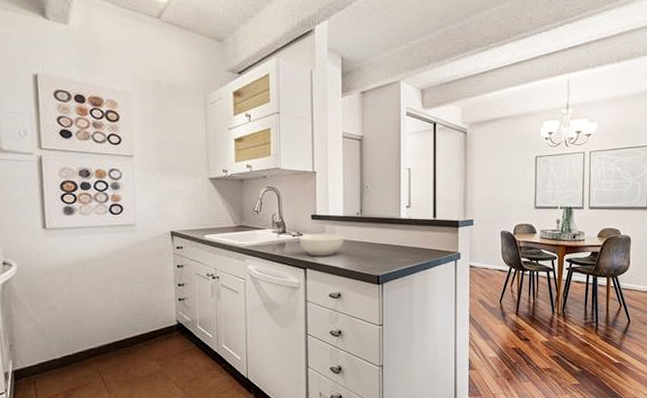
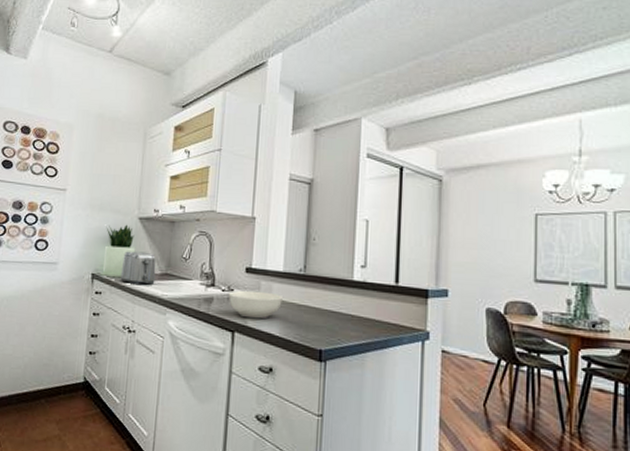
planter: none [178,185,210,234] -> present [99,224,136,278]
toaster: none [198,208,232,238] -> present [120,251,156,285]

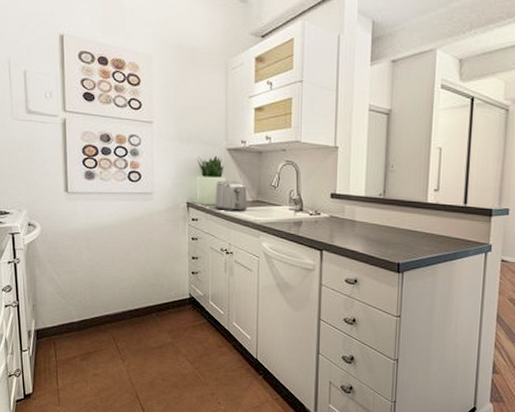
bowl: present [228,290,284,319] -> none [315,214,366,239]

